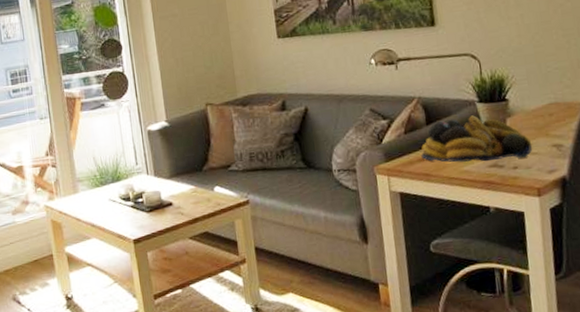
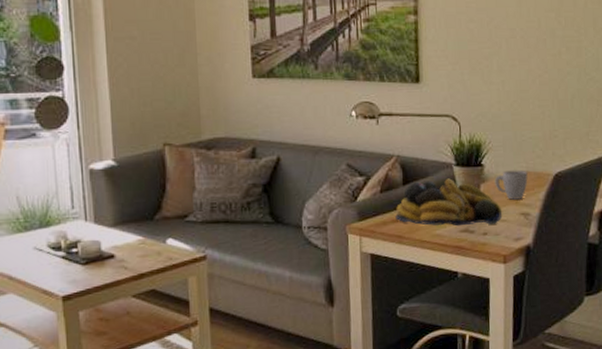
mug: none [521,101,558,132] -> present [495,170,528,200]

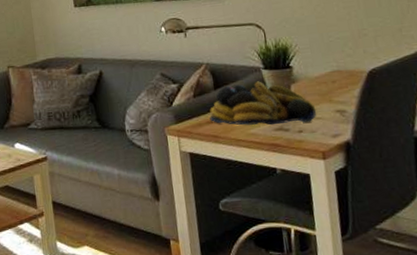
mug: present [495,170,528,200] -> none [305,69,340,98]

